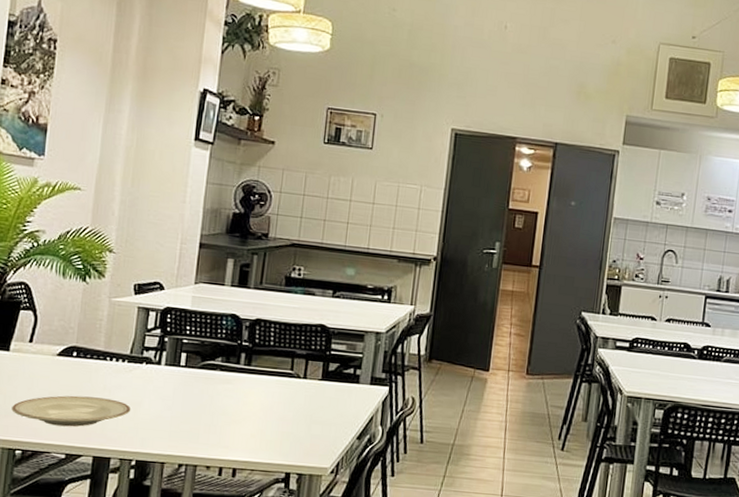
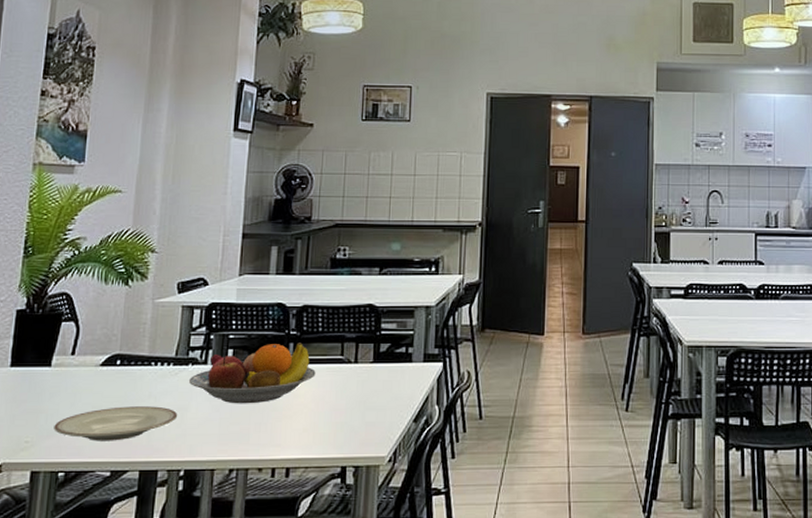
fruit bowl: none [143,352,266,407] -> present [189,342,316,404]

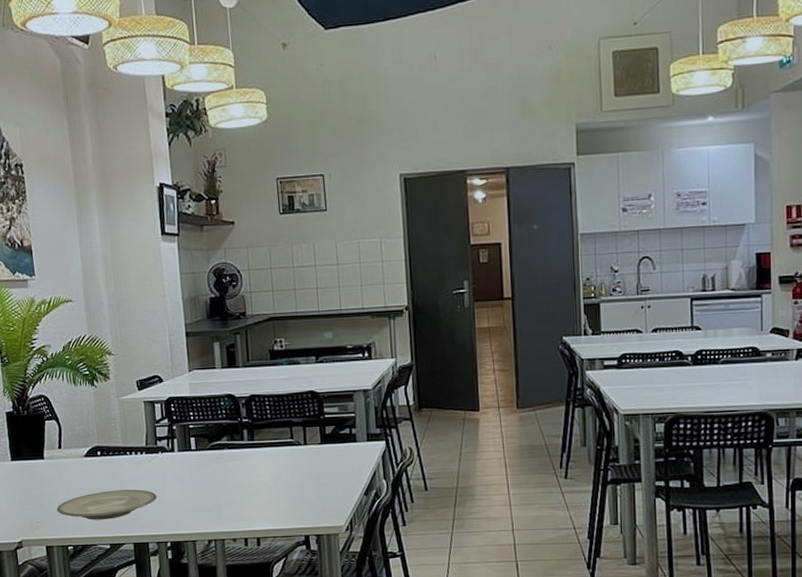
fruit bowl: present [189,342,316,404] -> none [161,429,271,485]

